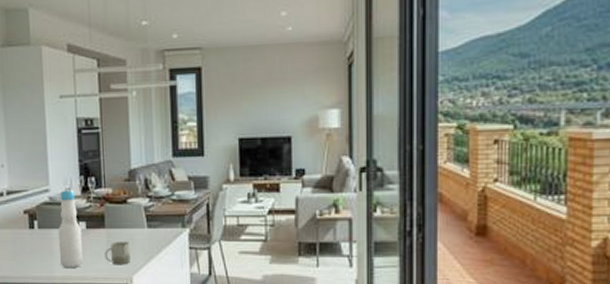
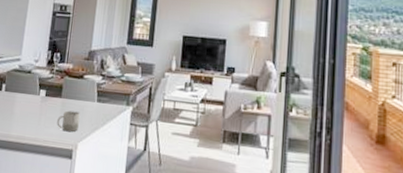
bottle: present [58,188,83,269] -> none [17,60,42,130]

